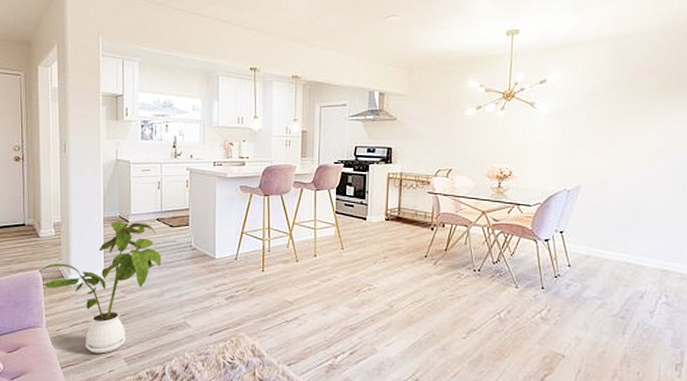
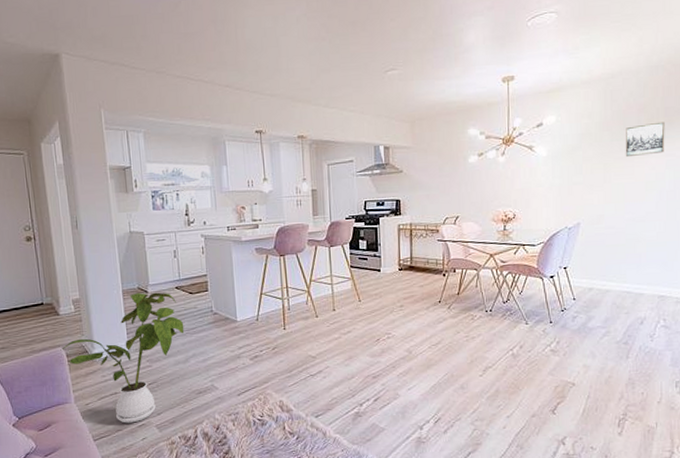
wall art: none [632,87,677,120] -> present [625,121,665,156]

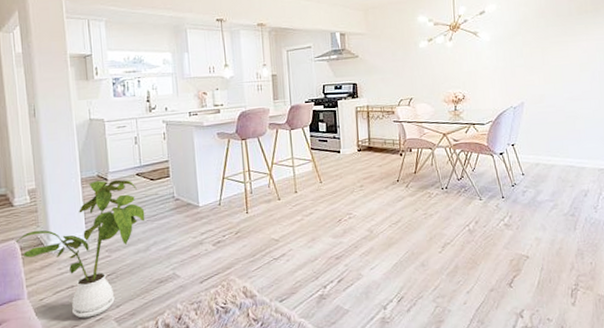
wall art: present [625,121,665,156] -> none [559,9,594,41]

